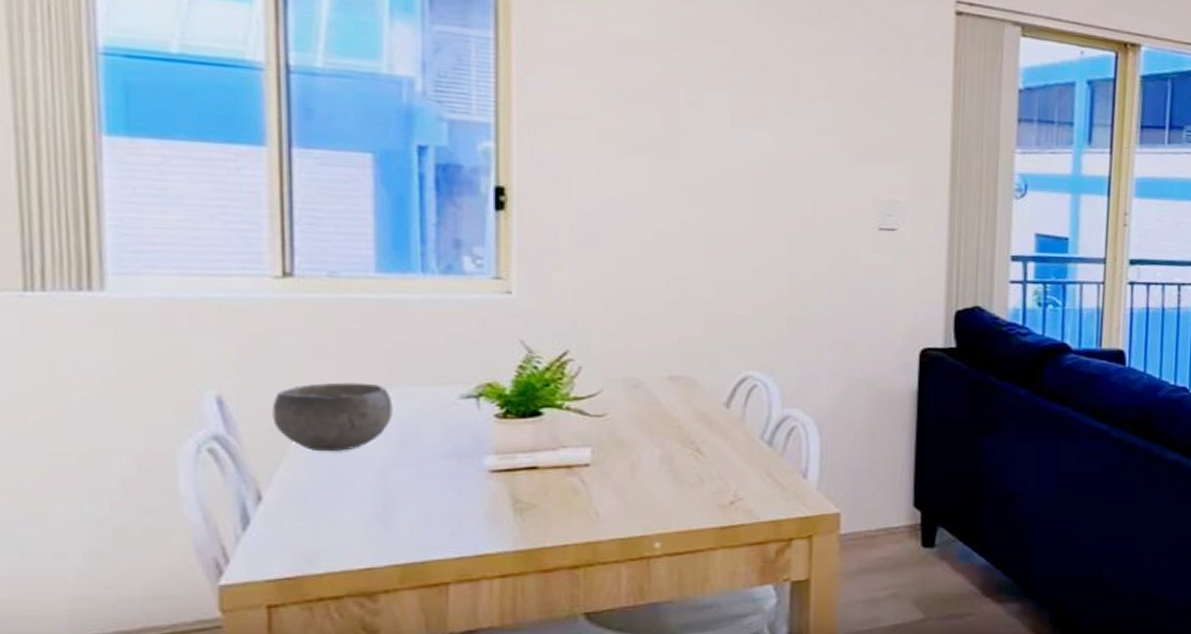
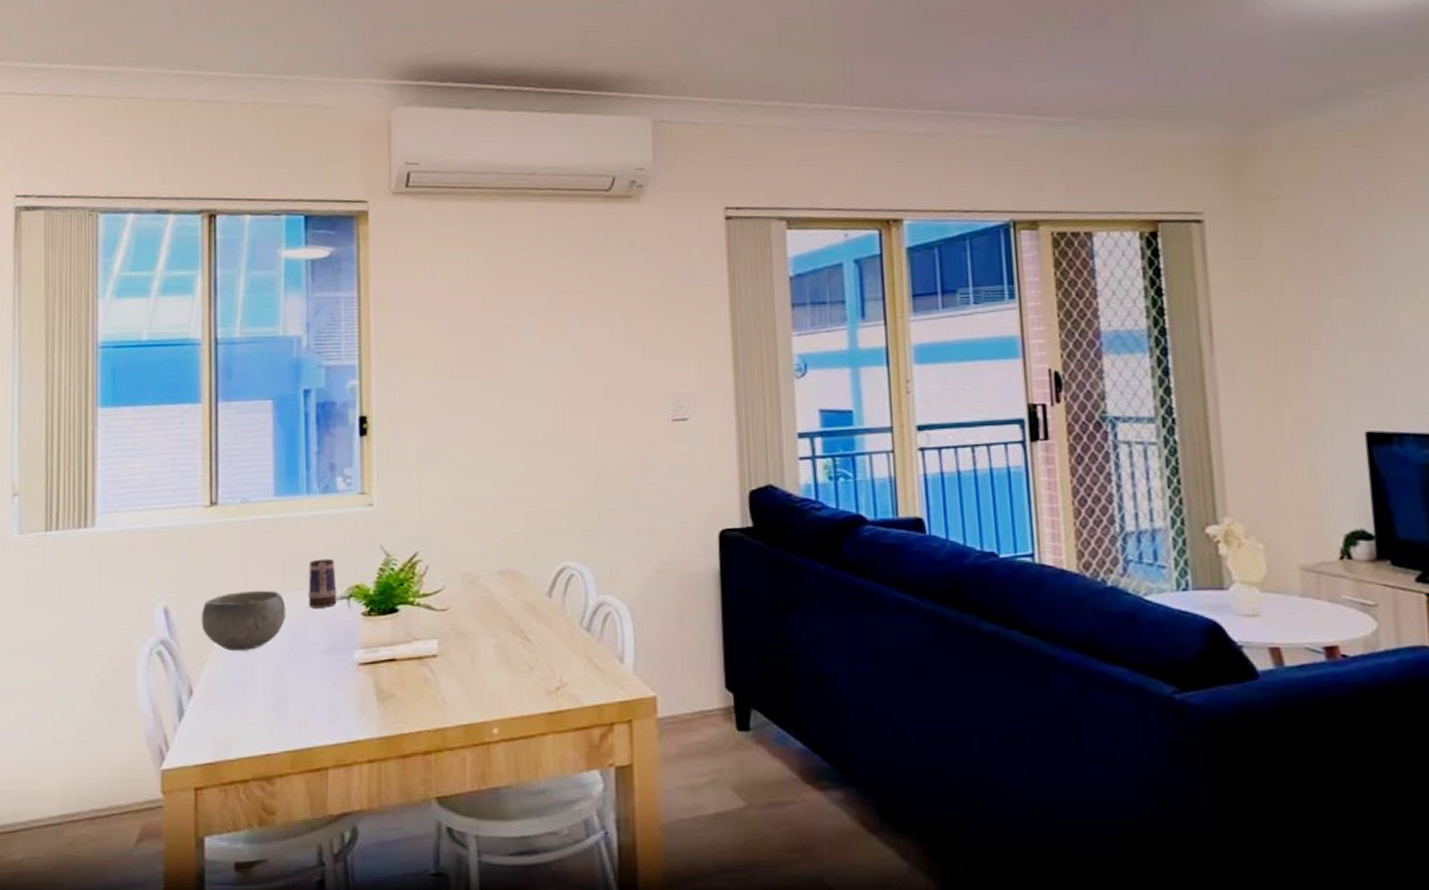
mug: none [423,350,462,407] -> present [308,558,337,608]

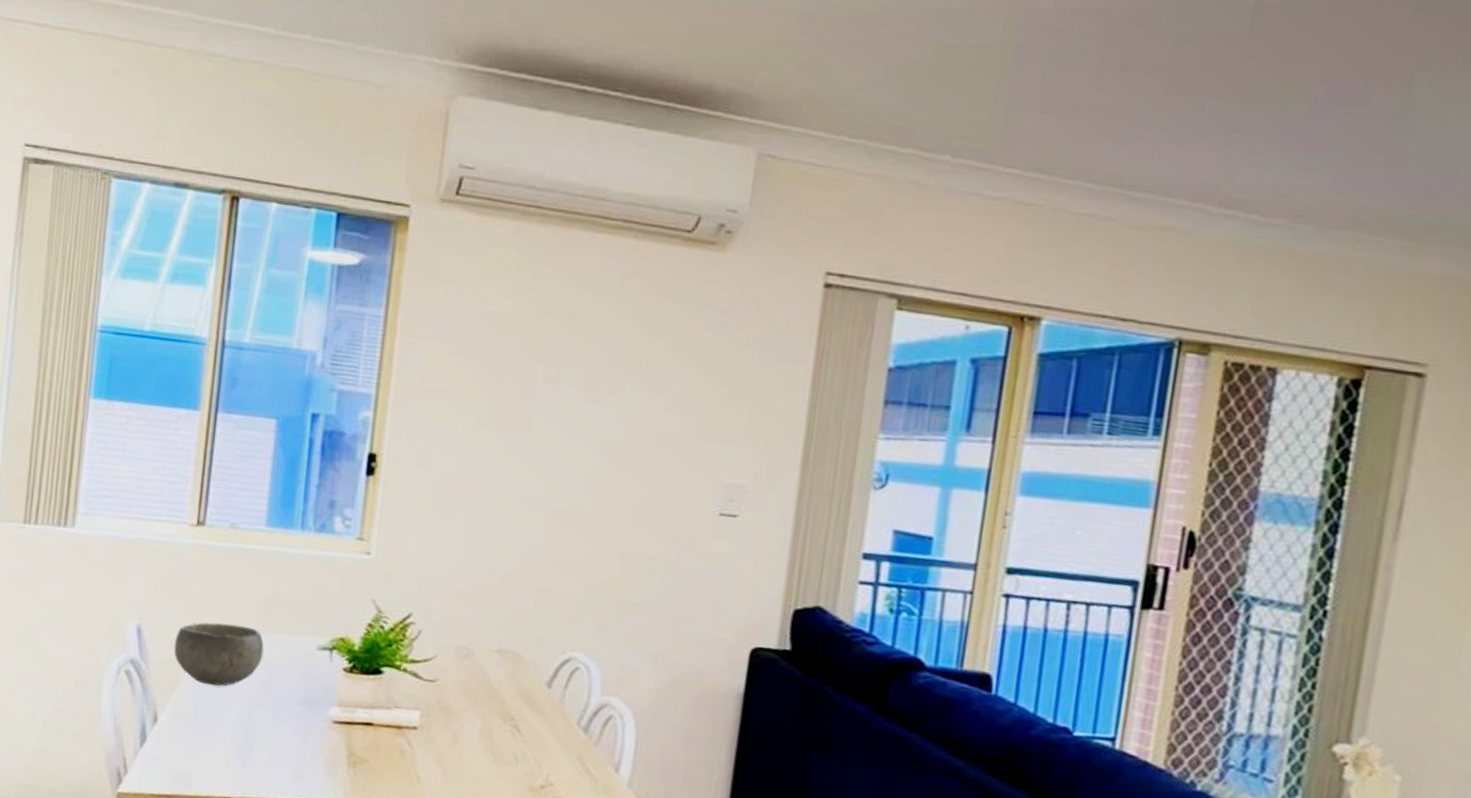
mug: present [308,558,337,608] -> none [288,602,322,656]

